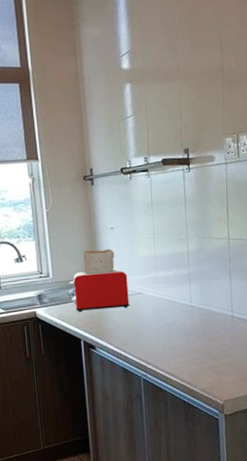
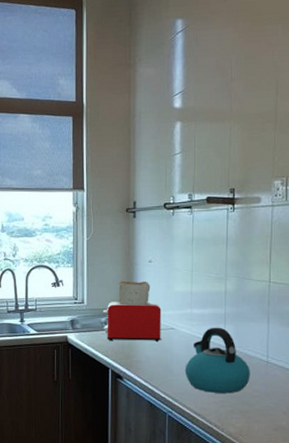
kettle: none [155,287,218,352] -> present [184,327,250,394]

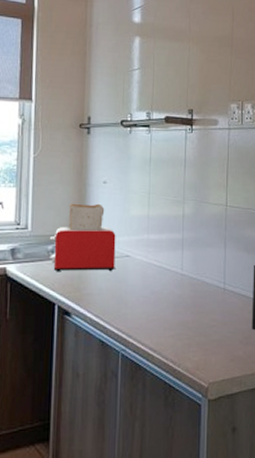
kettle: present [184,327,250,394] -> none [140,253,208,325]

